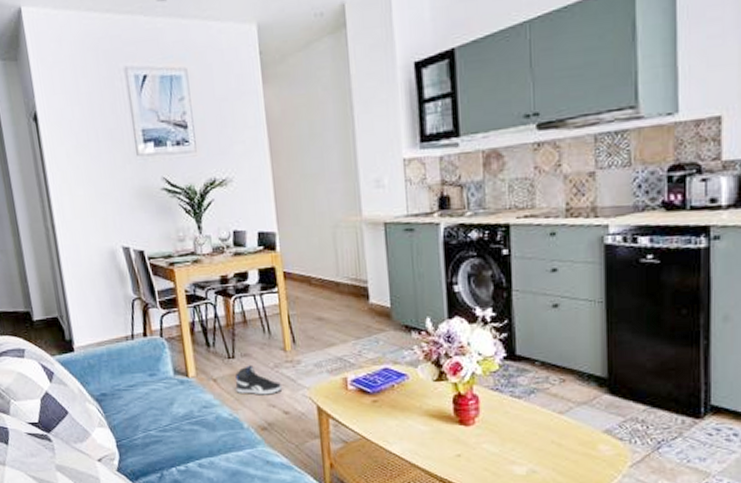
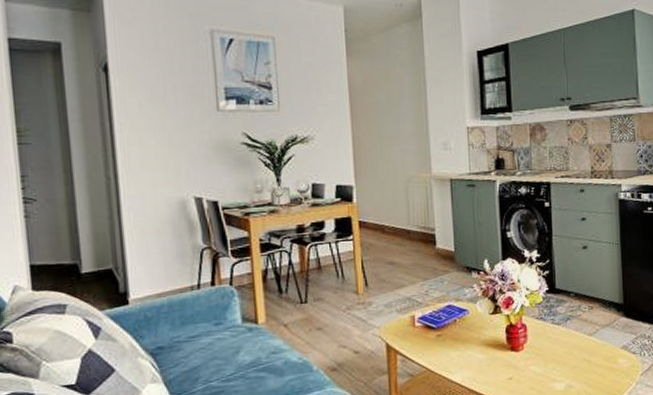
sneaker: present [235,365,283,395] -> none [306,309,354,337]

